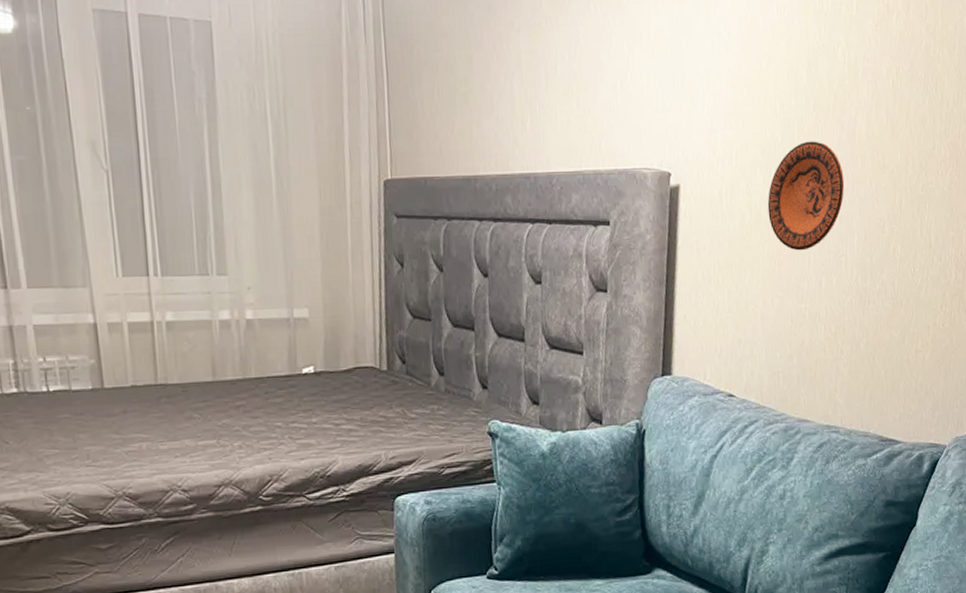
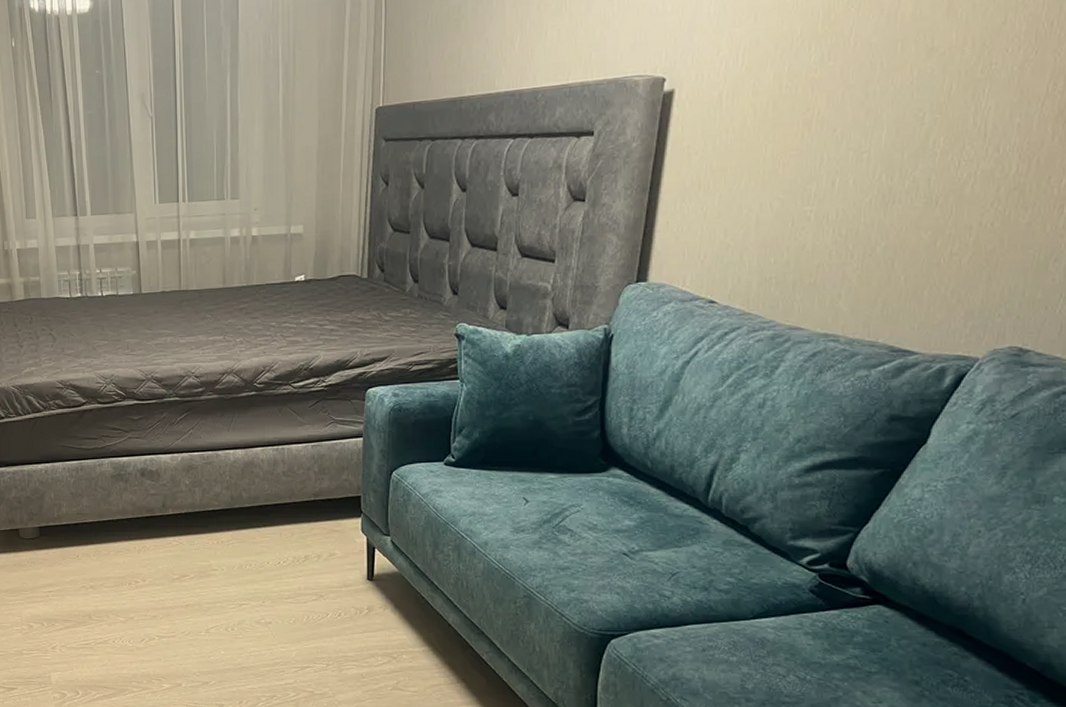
decorative plate: present [767,141,845,251] -> none [776,29,877,150]

